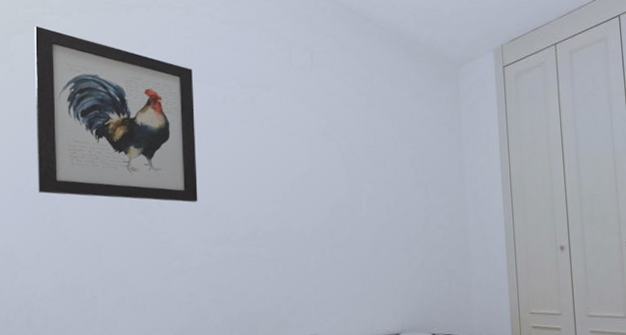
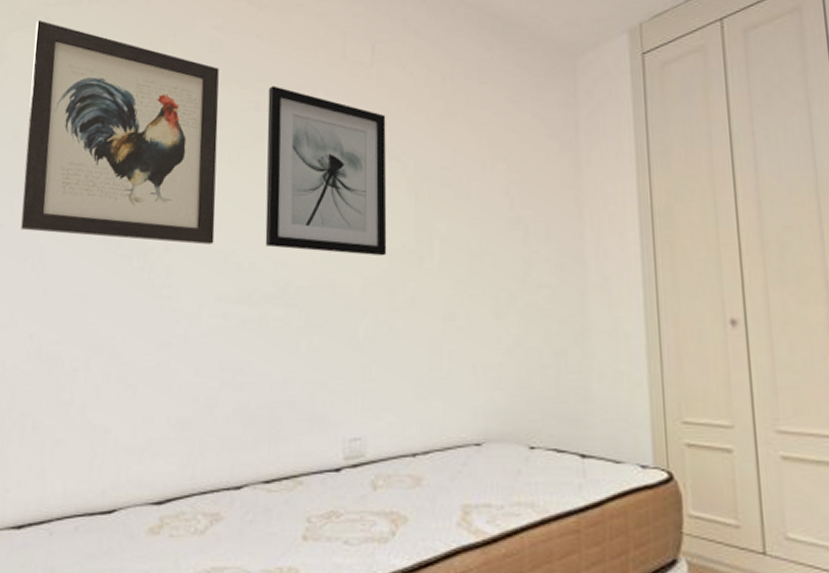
wall art: none [233,84,329,209] -> present [265,86,387,256]

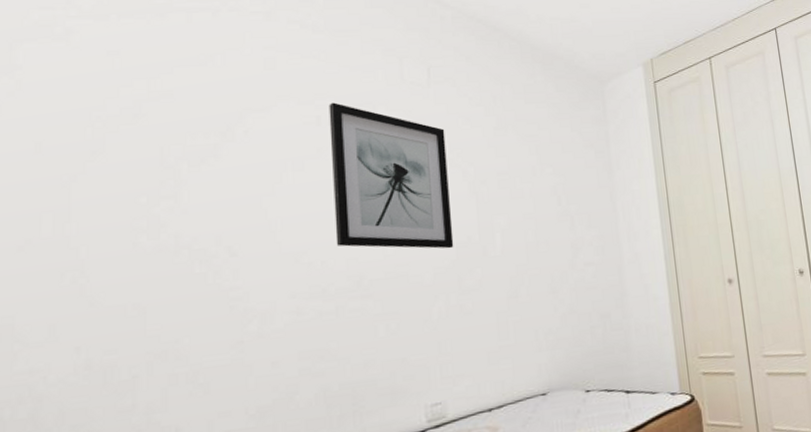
wall art: present [21,19,219,245] -> none [52,31,283,248]

